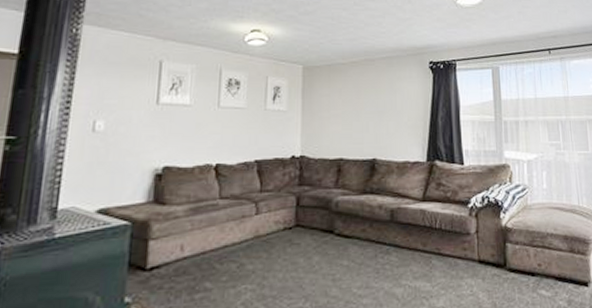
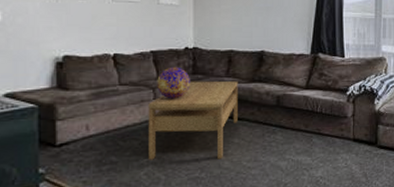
coffee table: none [247,193,348,287] -> present [148,81,238,160]
decorative globe: none [260,177,296,214] -> present [157,66,190,99]

